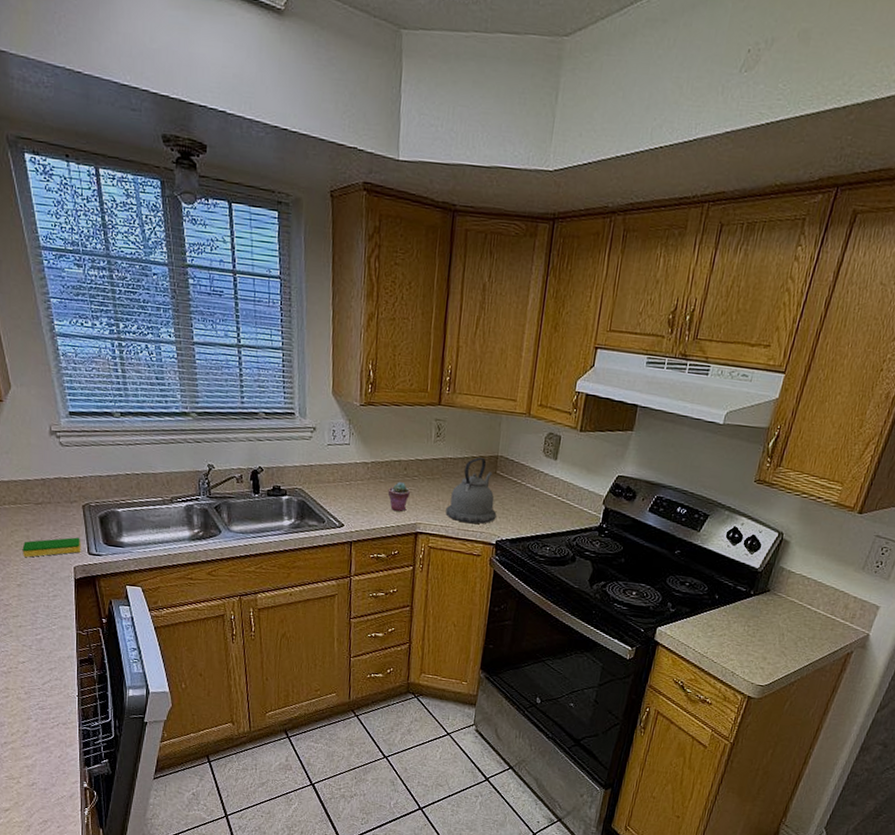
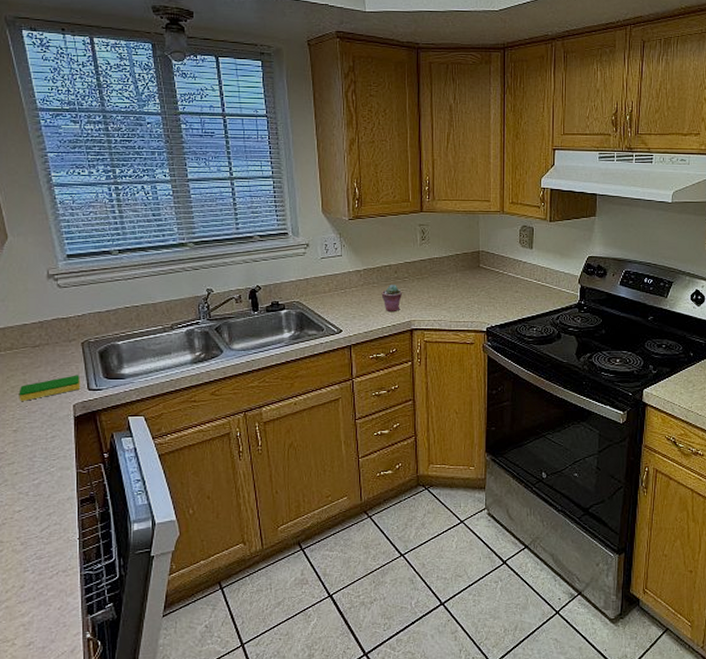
kettle: present [445,457,497,524] -> none [437,254,484,315]

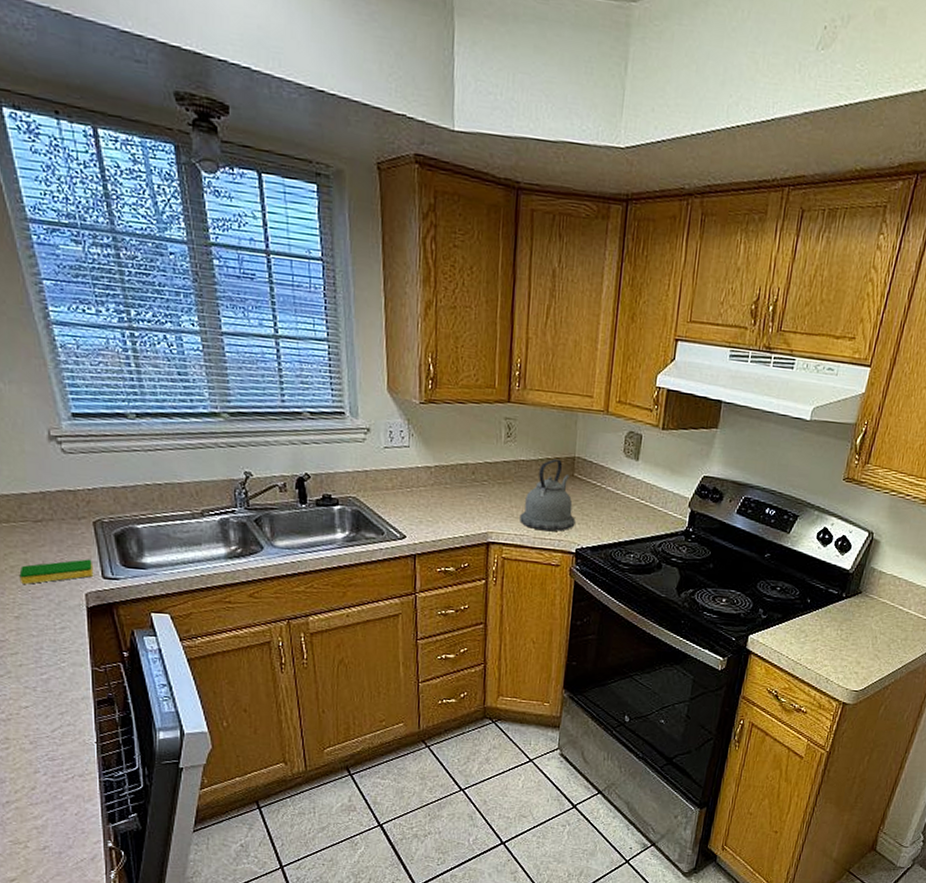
potted succulent: present [381,285,402,312] -> none [454,487,479,521]
kettle: none [437,254,484,315] -> present [520,458,576,532]

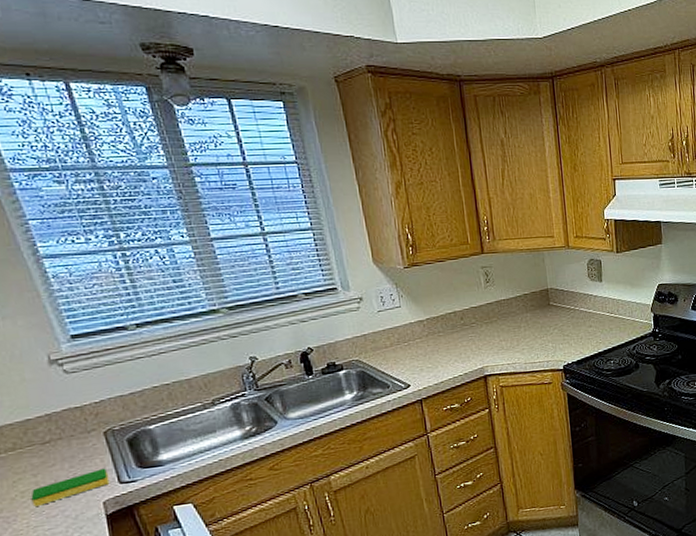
kettle: present [520,458,576,532] -> none [509,293,559,356]

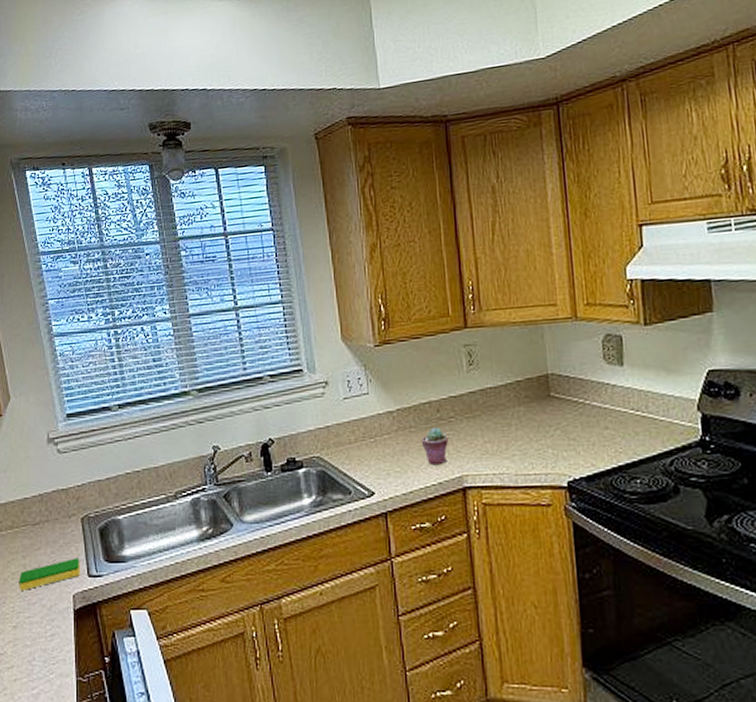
potted succulent: none [448,331,471,361] -> present [421,428,448,466]

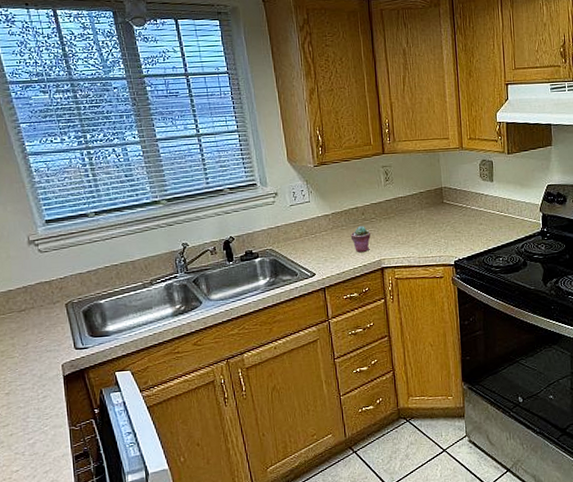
dish sponge: present [19,558,81,590] -> none [8,335,68,365]

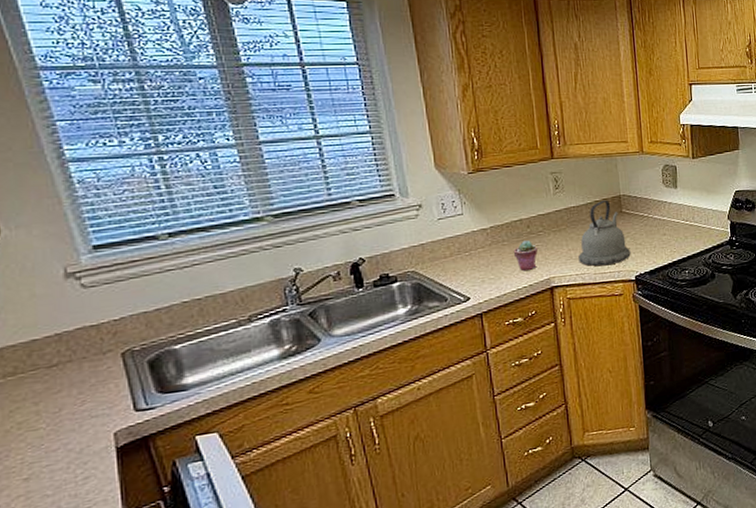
kettle: none [405,191,451,251] -> present [578,200,631,266]

